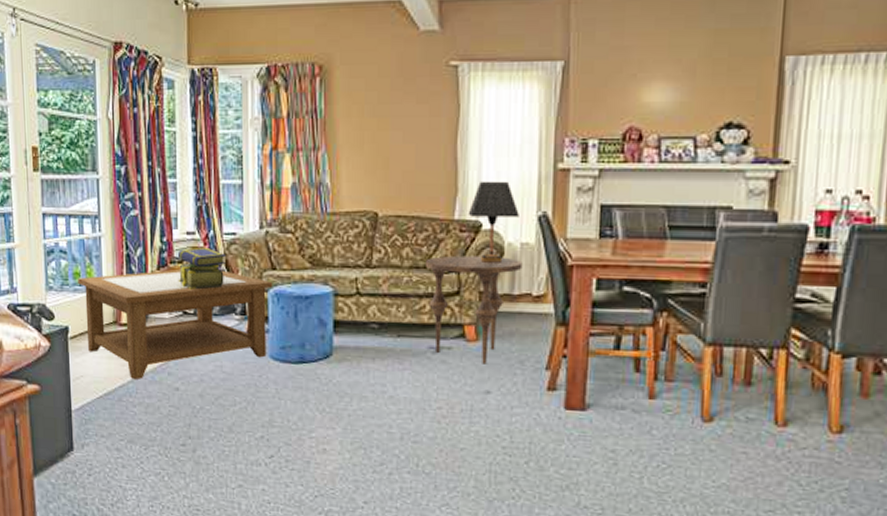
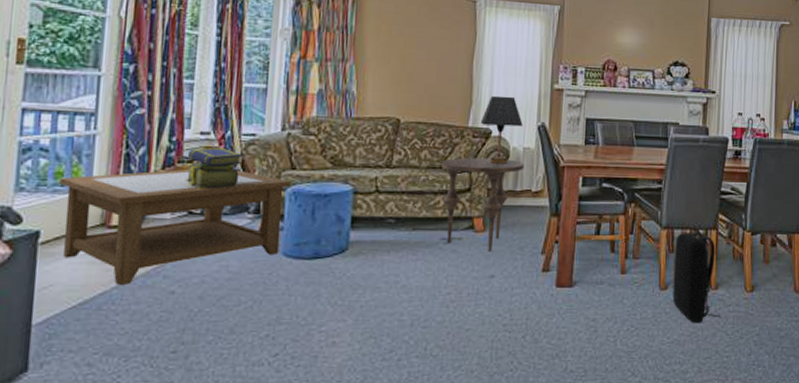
backpack: none [720,344,790,468] -> present [672,227,720,323]

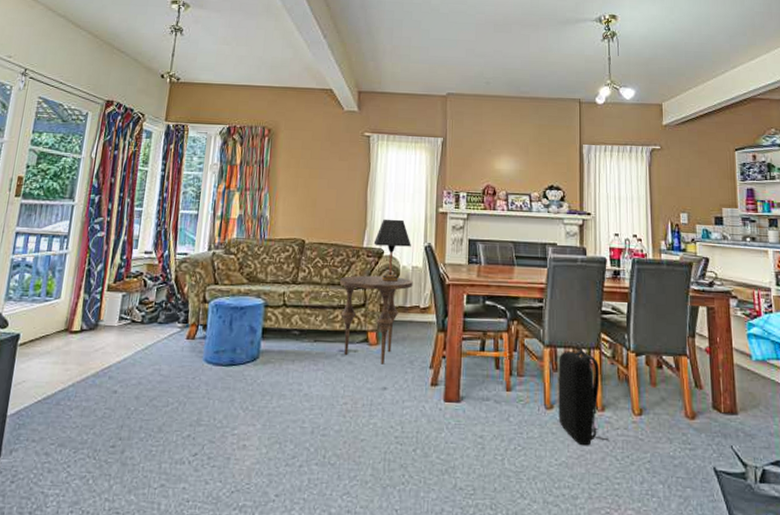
coffee table: present [60,169,292,286] -> none [35,283,215,384]
stack of books: present [185,147,244,189] -> none [131,264,177,301]

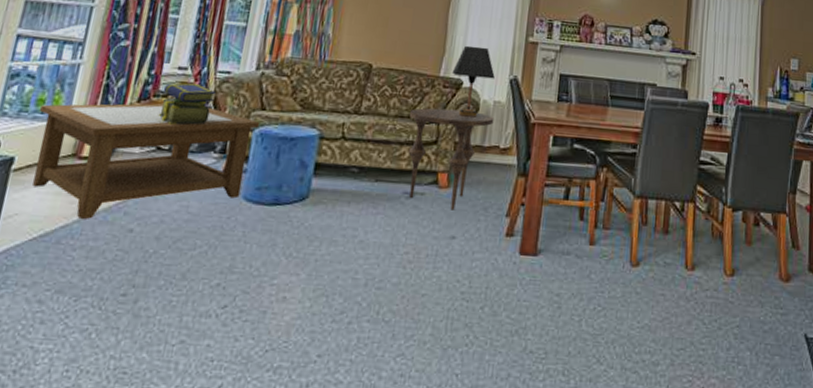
coffee table: none [35,283,215,384] -> present [32,103,260,220]
stack of books: none [131,264,177,301] -> present [158,83,217,125]
backpack: present [557,346,608,446] -> none [644,198,696,308]

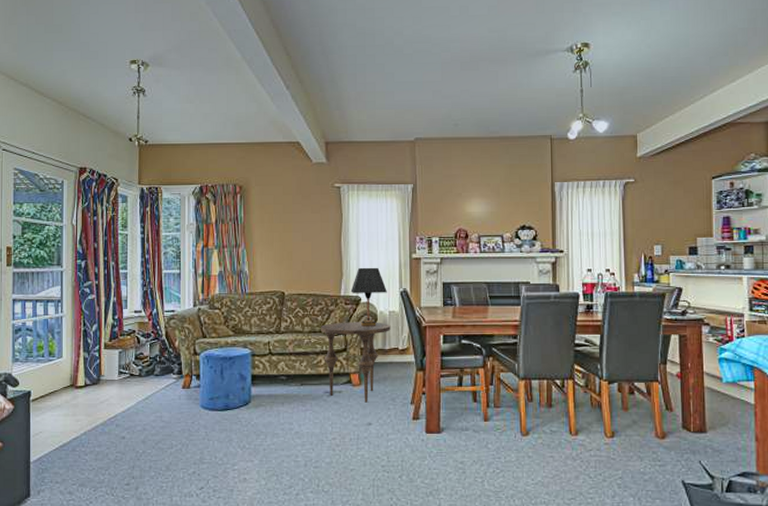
coffee table: present [32,103,260,220] -> none [41,339,204,433]
stack of books: present [158,83,217,125] -> none [126,322,167,356]

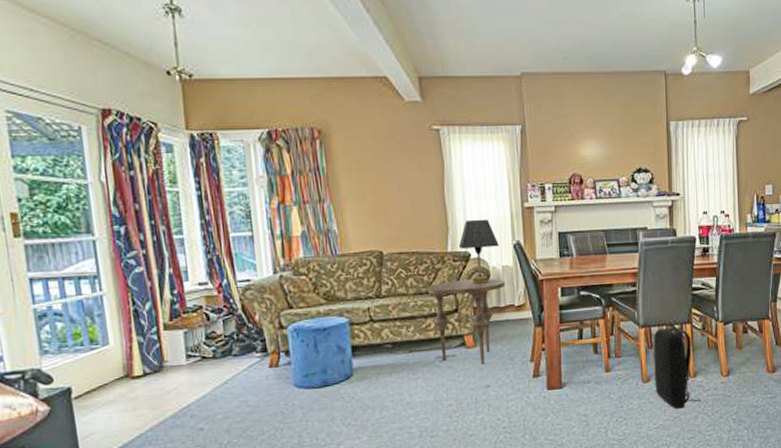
backpack: none [532,377,582,467] -> present [653,322,700,409]

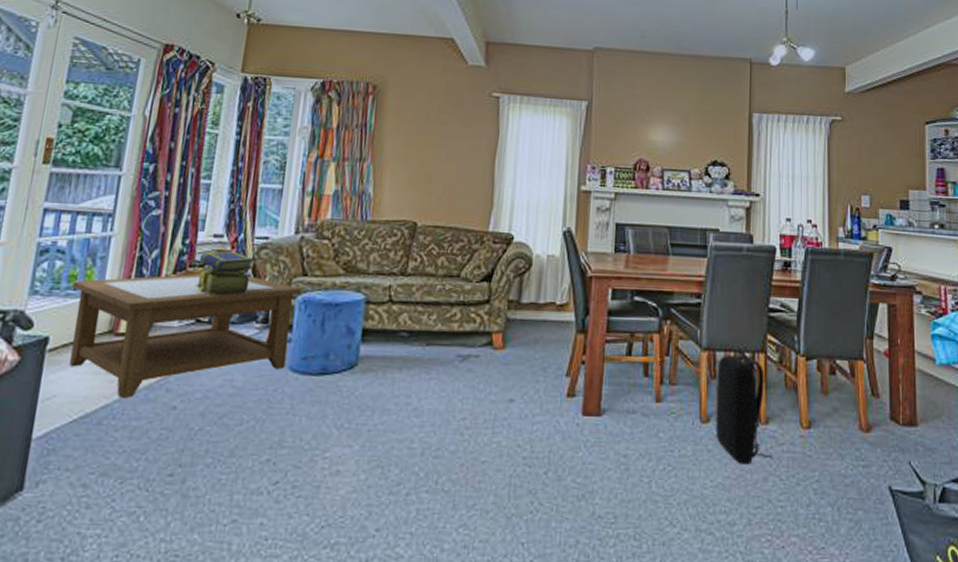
coffee table: none [78,314,292,428] -> present [69,274,303,399]
stack of books: none [190,295,243,336] -> present [195,250,255,296]
side table: present [426,279,505,365] -> none [458,265,548,372]
table lamp: present [458,219,499,284] -> none [501,197,547,273]

